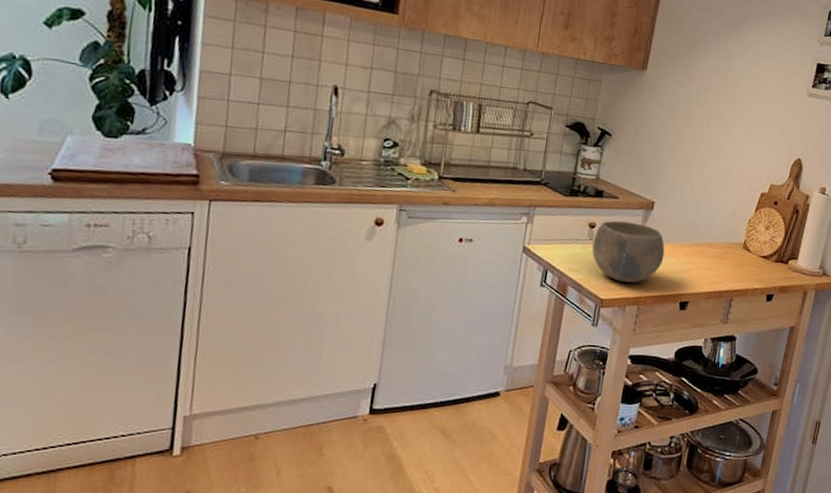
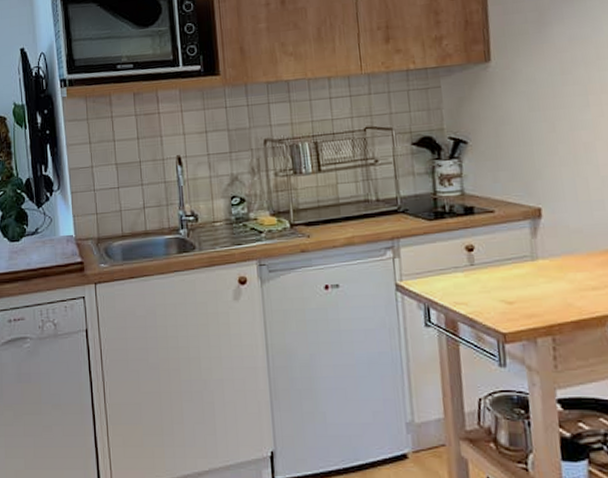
bowl: present [592,220,665,283] -> none [475,237,572,310]

